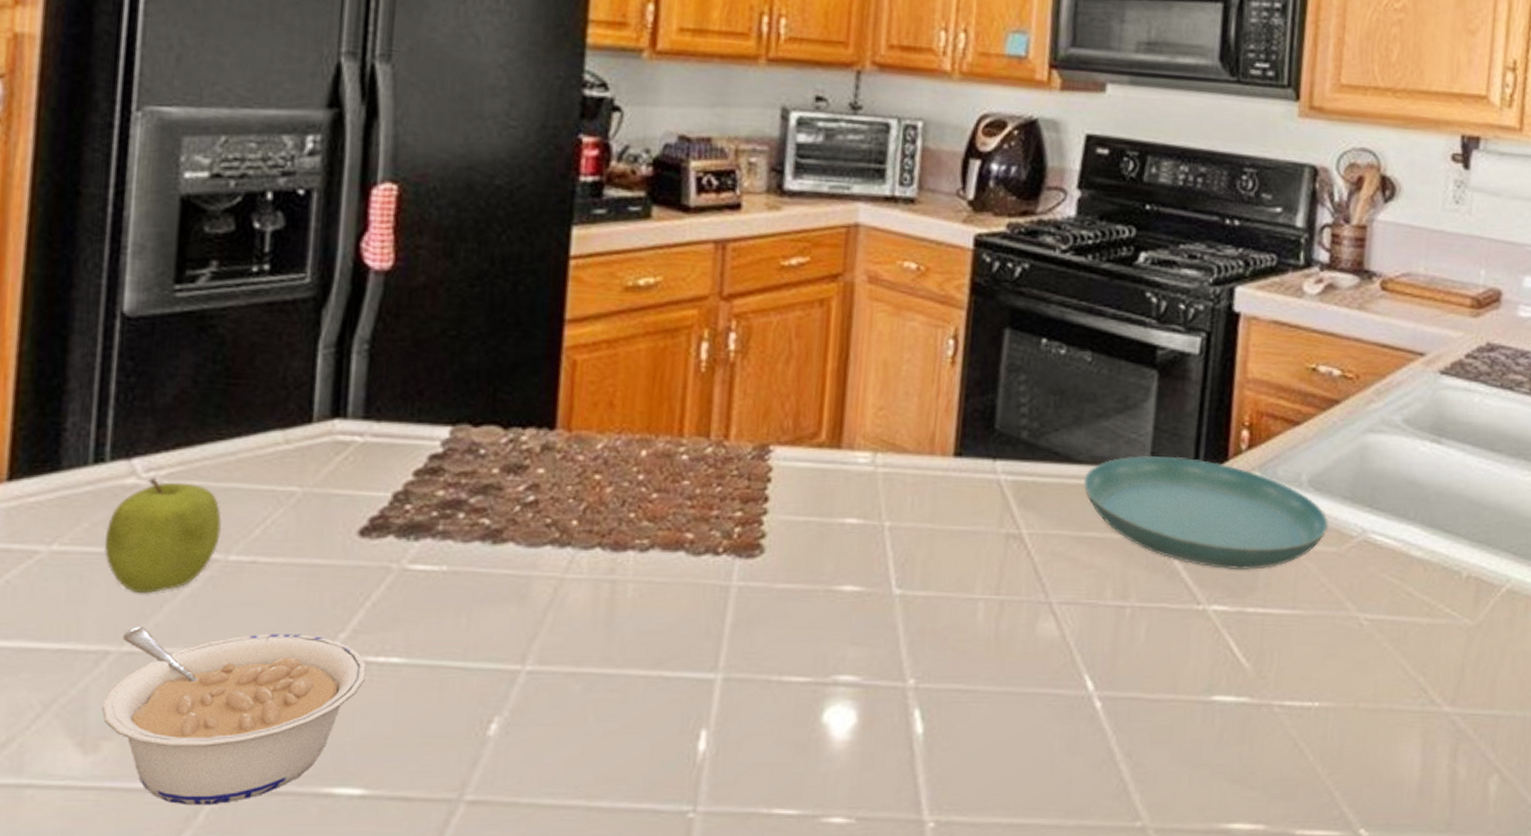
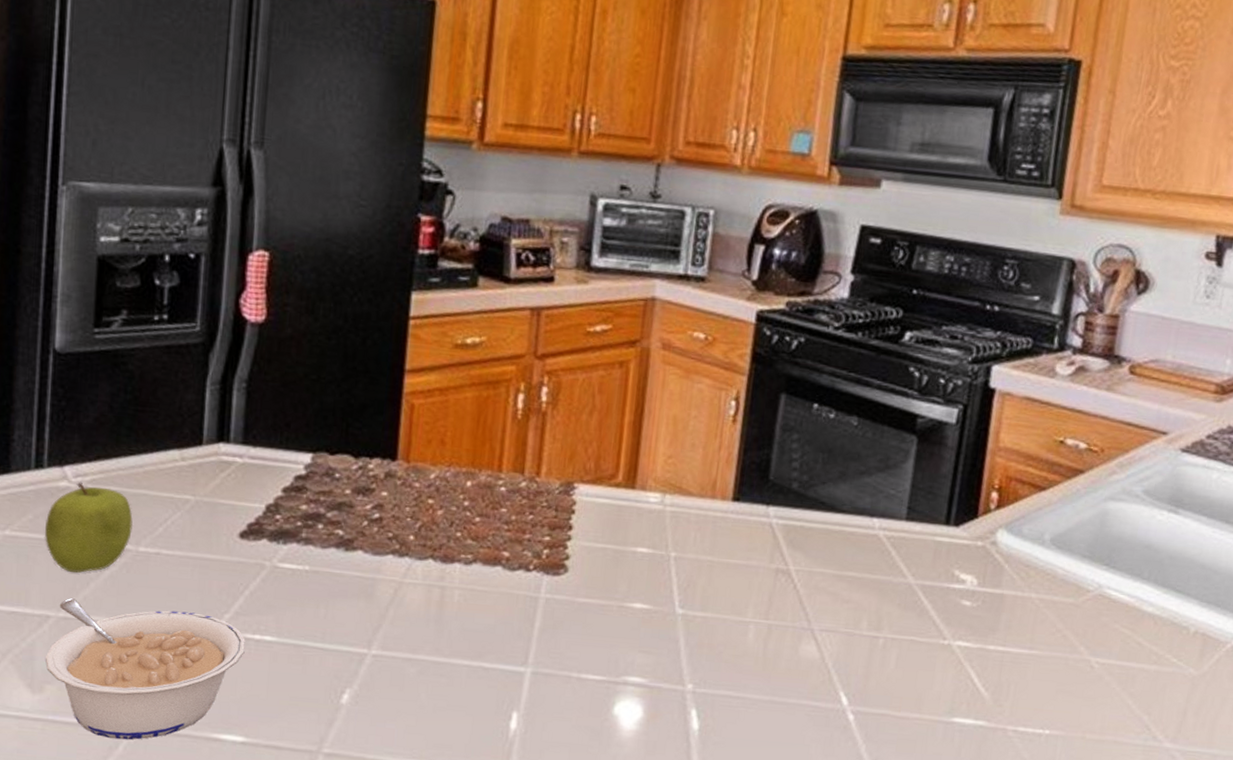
saucer: present [1083,456,1328,571] -> none [845,509,1067,613]

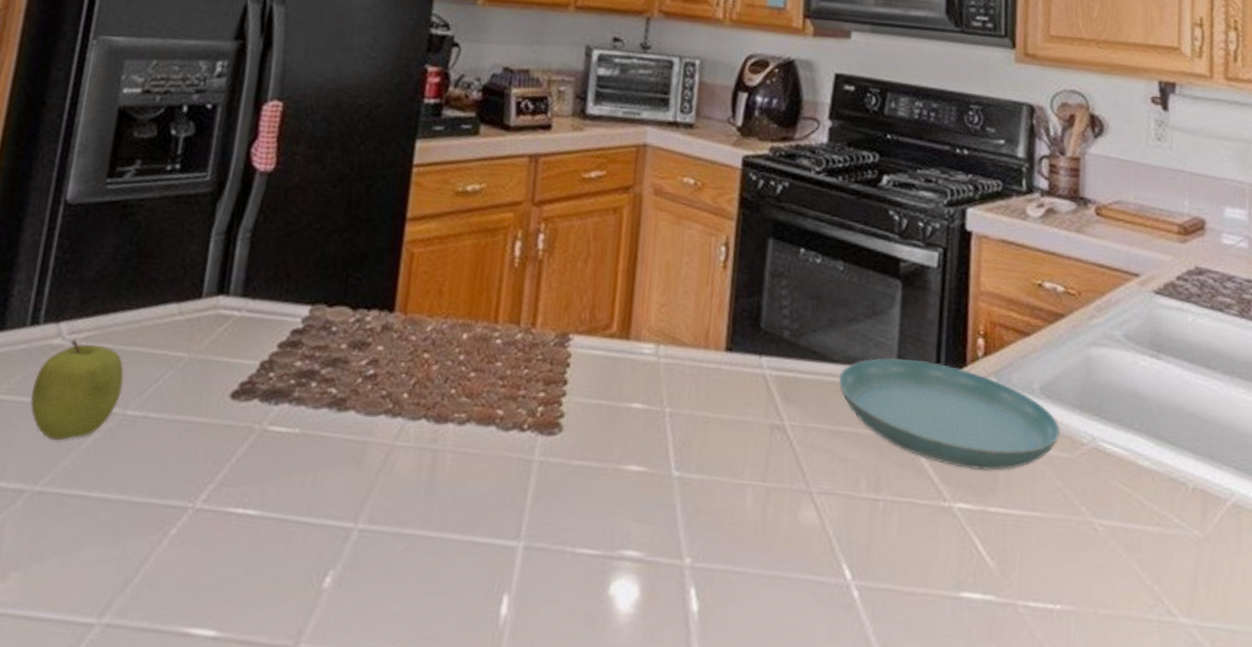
legume: present [45,598,245,740] -> none [13,469,227,638]
saucer: none [845,509,1067,613] -> present [838,358,1060,471]

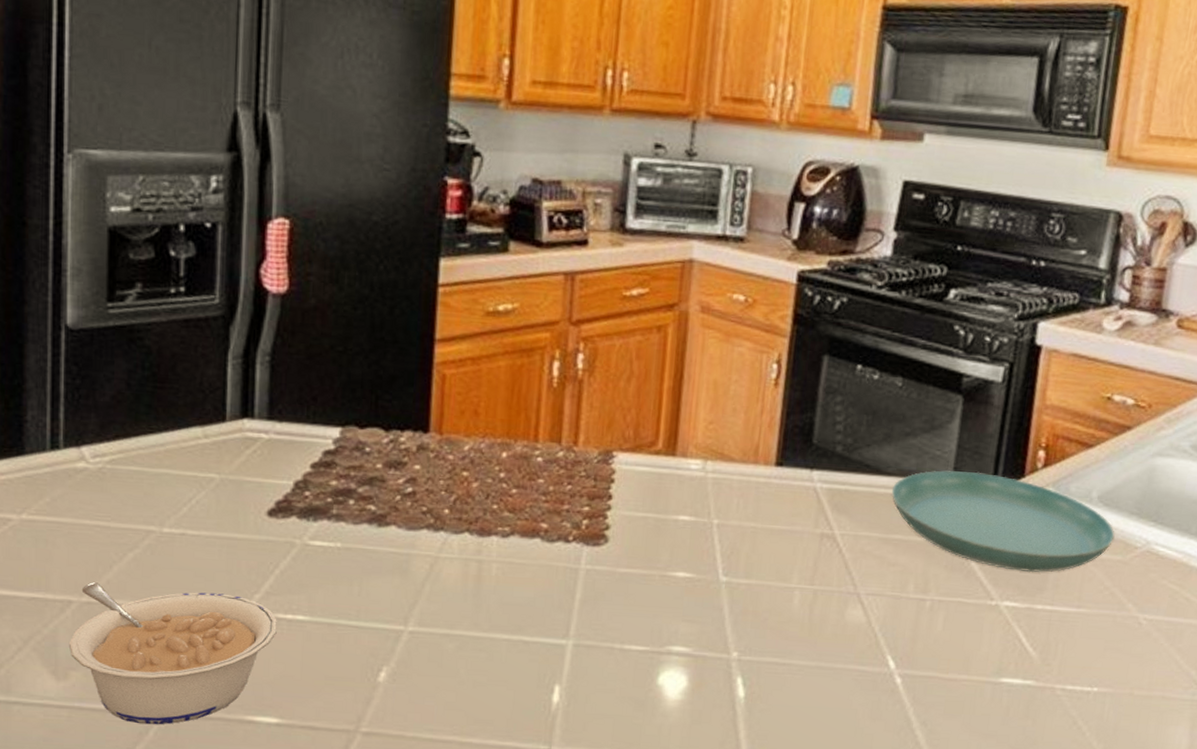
legume: none [13,469,227,638] -> present [69,582,277,725]
fruit: present [30,339,124,440] -> none [64,462,155,556]

